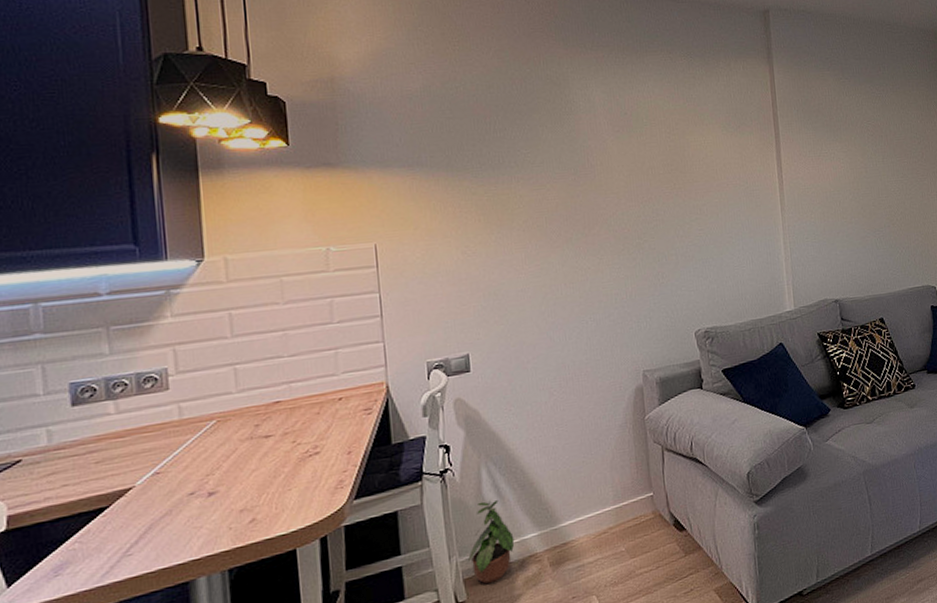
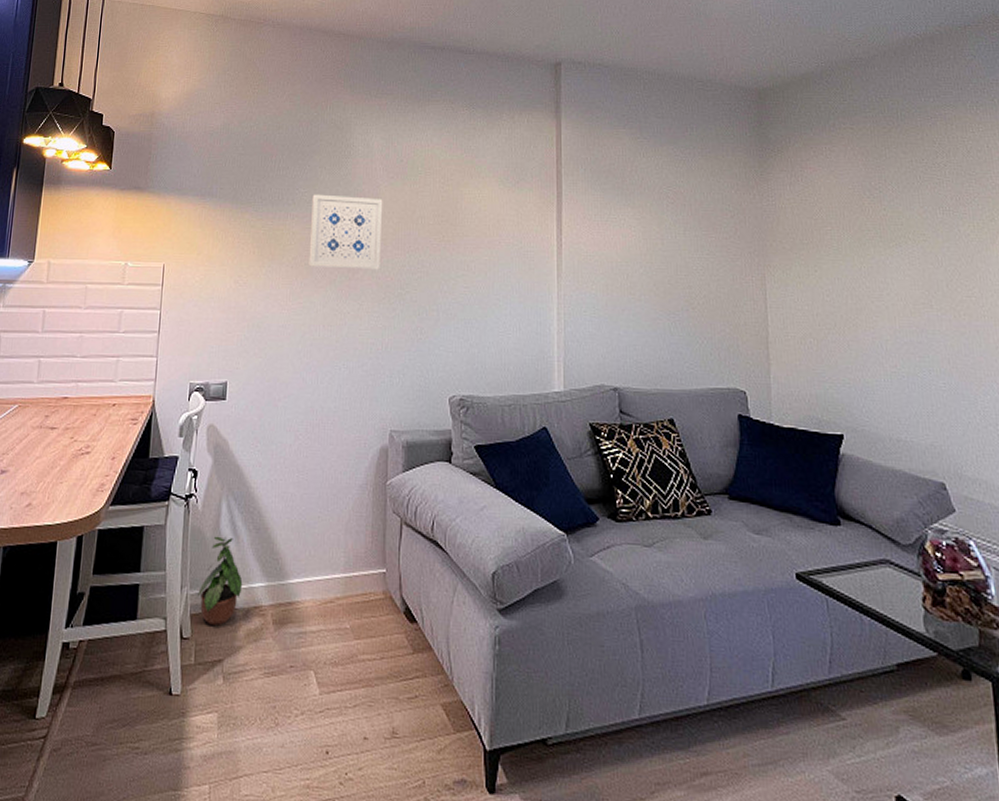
wall art: none [536,153,616,228] -> present [308,194,383,270]

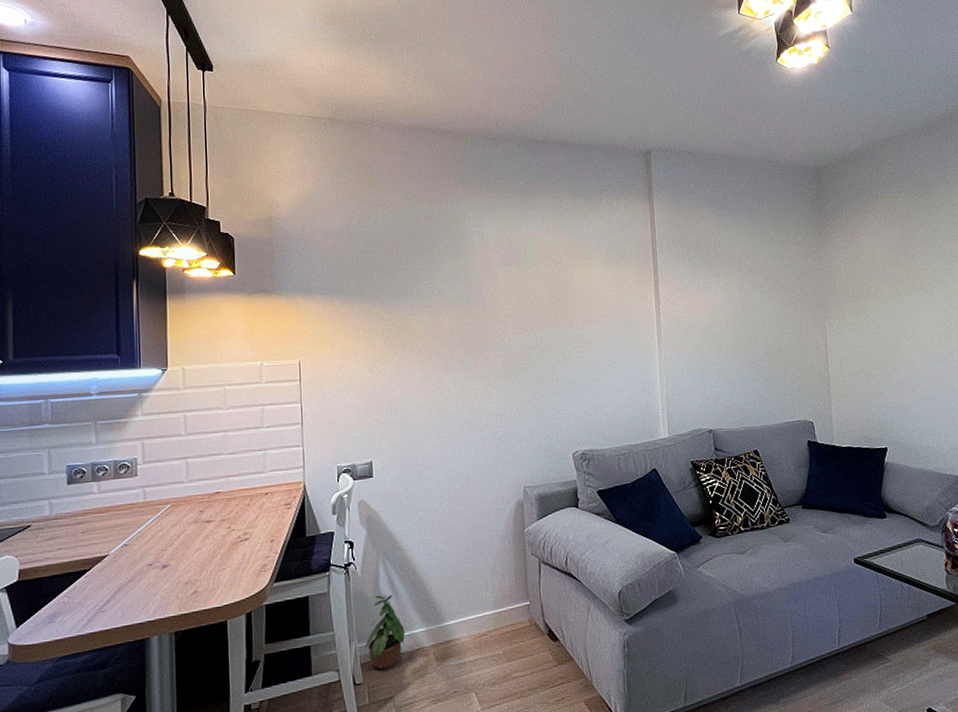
wall art: present [308,194,383,270] -> none [435,284,503,351]

